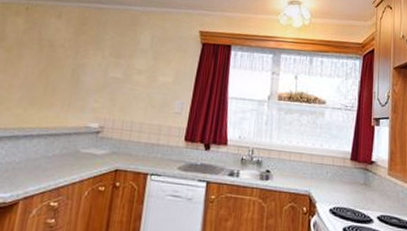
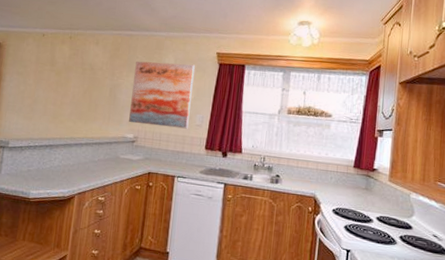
wall art: none [94,38,175,117] -> present [129,61,195,129]

